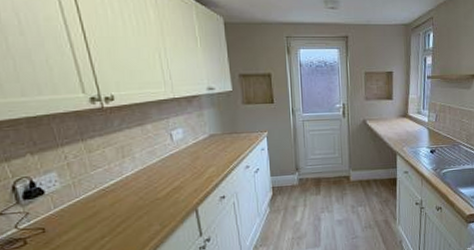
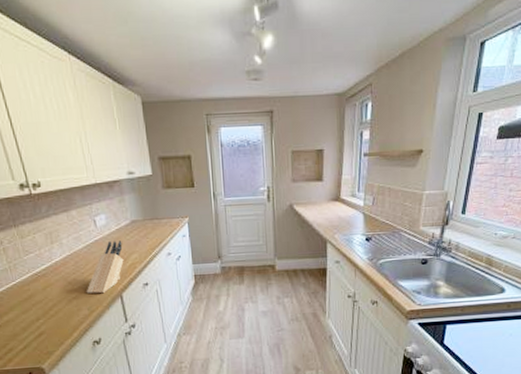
knife block: none [158,154,201,208] -> present [86,241,124,294]

